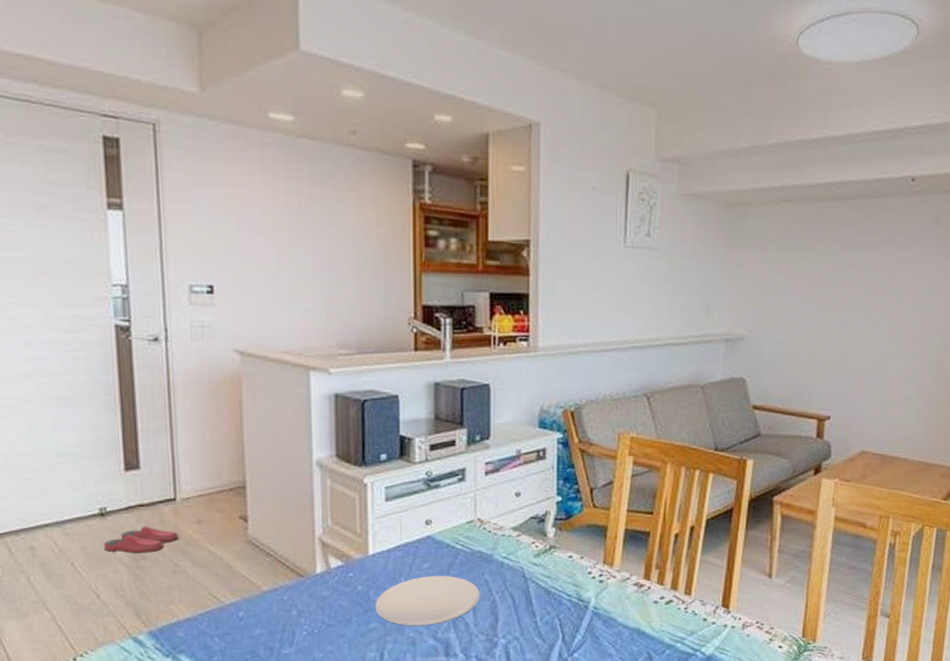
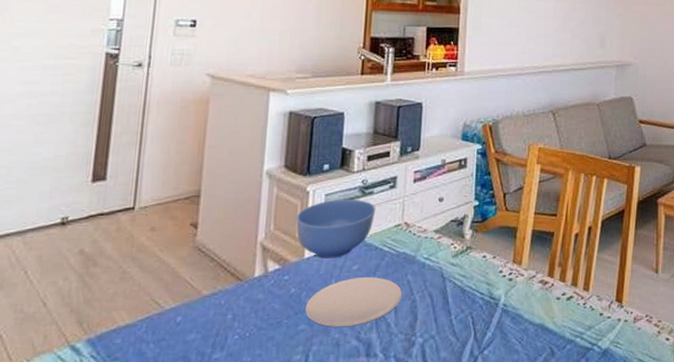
slippers: present [104,526,178,553] -> none [59,234,131,260]
bowl: none [356,492,444,556] -> present [296,199,376,259]

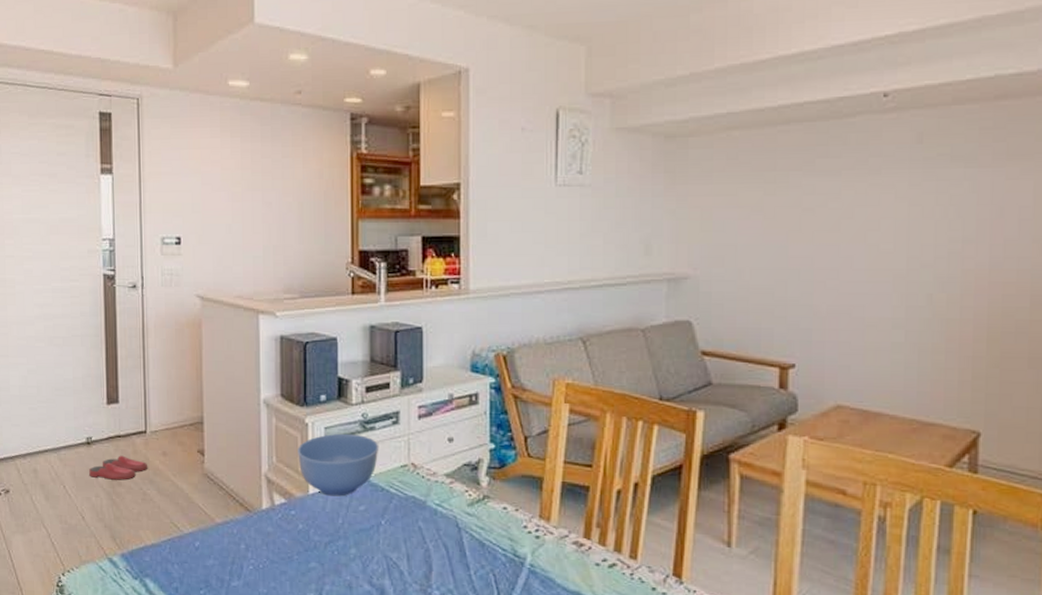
slippers: none [59,234,131,260] -> present [89,455,147,480]
plate: present [305,277,402,328] -> none [314,519,413,571]

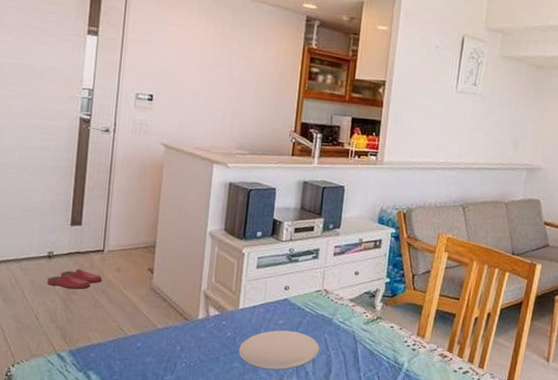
bowl: present [298,433,379,497] -> none [233,263,300,312]
plate: none [314,519,413,571] -> present [238,330,319,371]

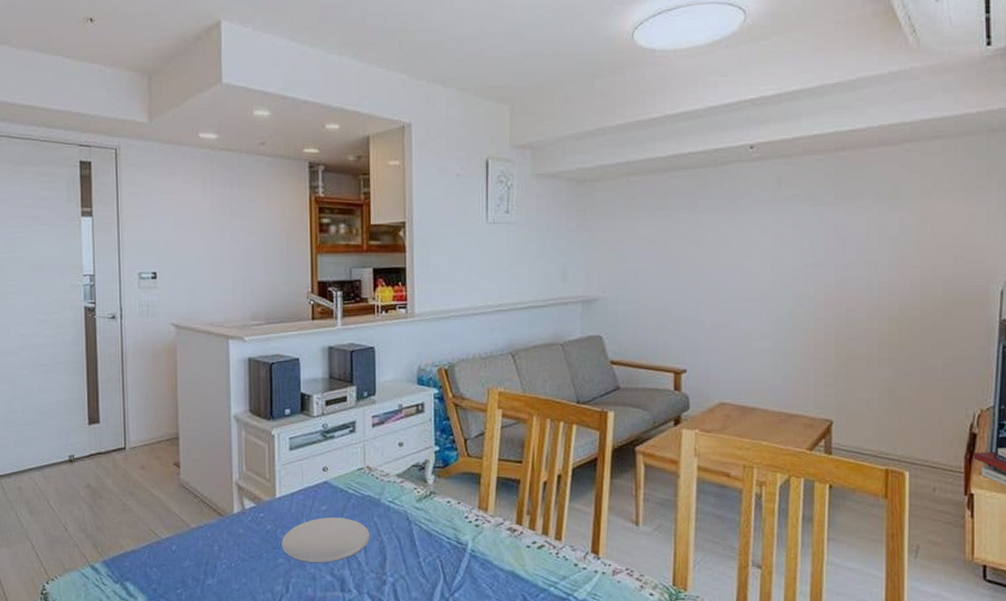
slippers: present [47,268,102,290] -> none [72,471,127,493]

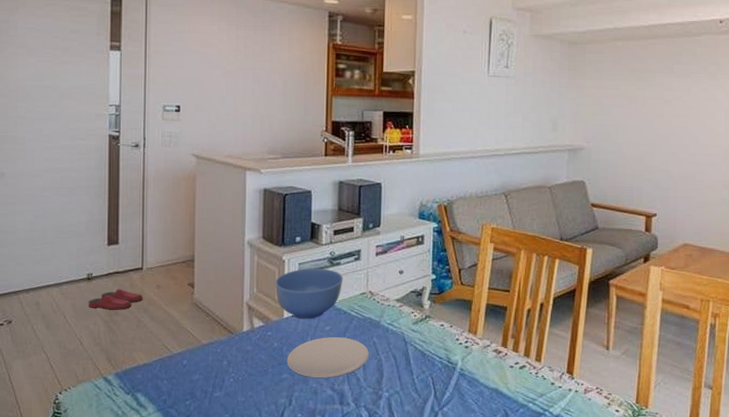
slippers: none [72,471,127,493] -> present [89,289,142,310]
bowl: none [265,442,338,499] -> present [275,268,344,319]

